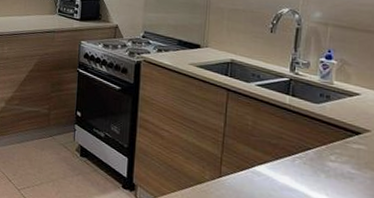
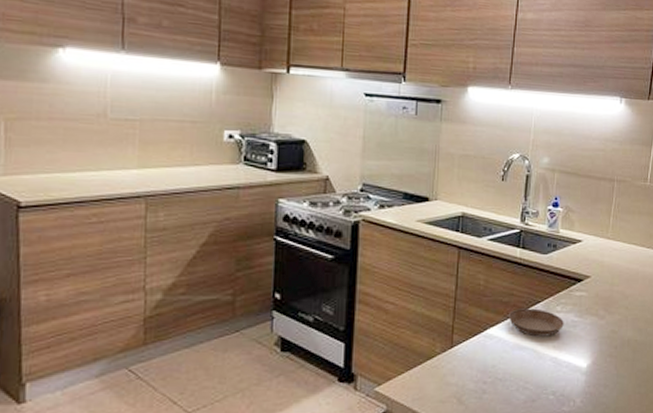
saucer: none [276,152,339,184] -> present [508,308,564,337]

